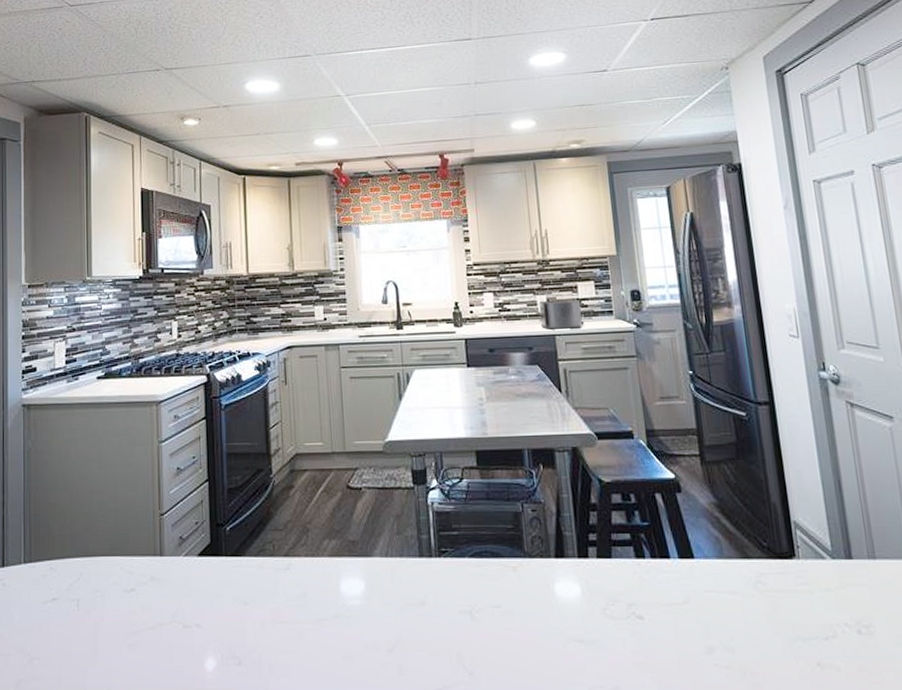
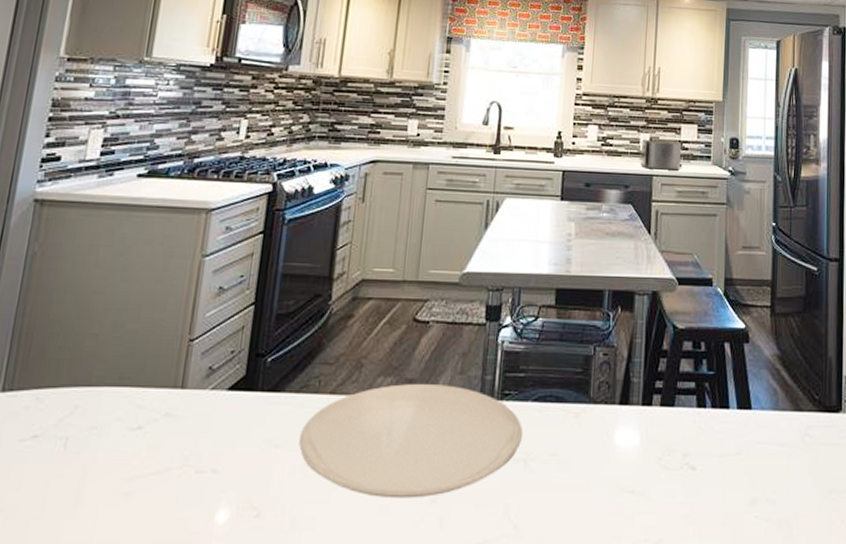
plate: none [264,544,465,648] -> present [299,383,523,498]

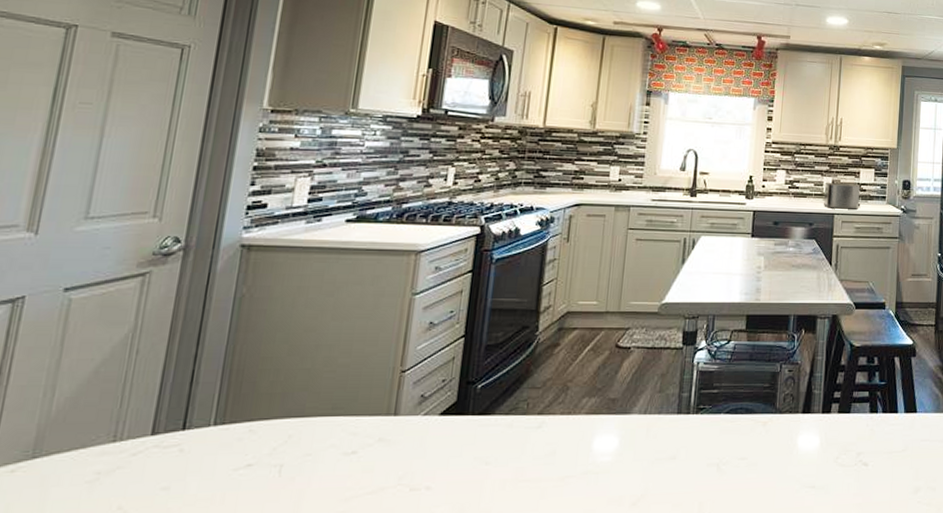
plate: present [299,383,523,498] -> none [509,401,717,504]

